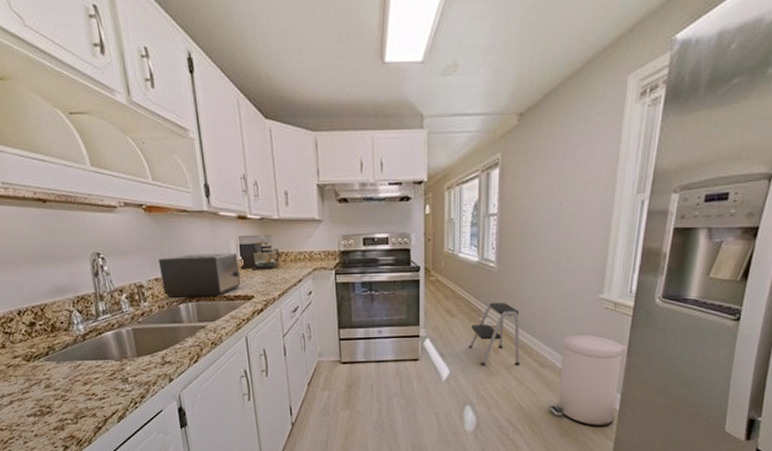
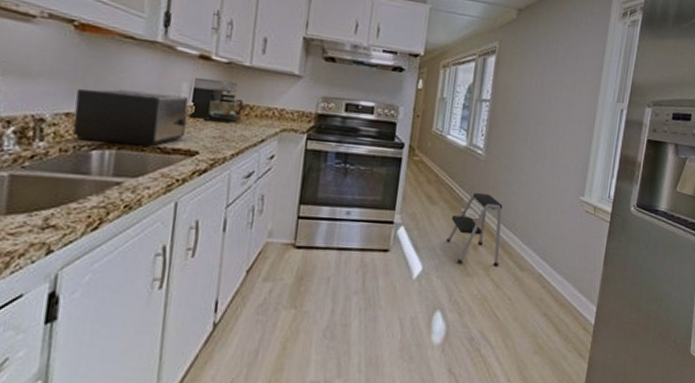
pedal bin: present [548,334,628,428] -> none [524,236,605,345]

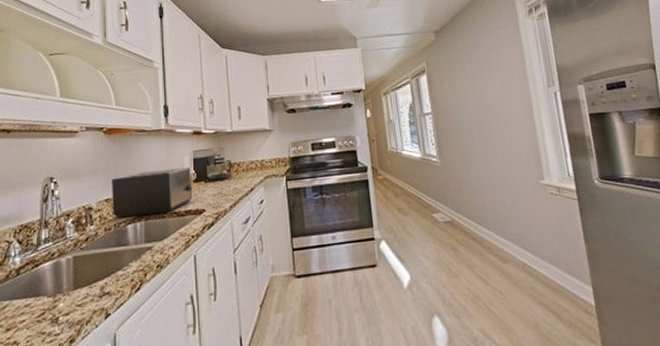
step stool: present [445,192,502,266] -> none [424,195,481,267]

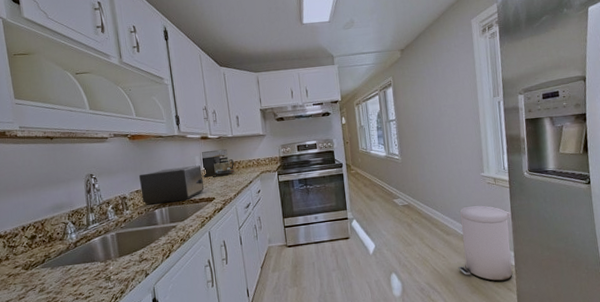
pedal bin: none [518,222,594,331] -> present [458,205,513,283]

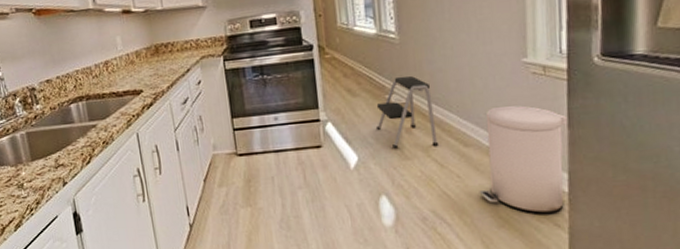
toaster: present [138,165,205,205] -> none [48,48,129,99]
coffee maker: present [200,149,235,178] -> none [122,26,167,65]
step stool: none [387,185,429,238] -> present [375,75,438,149]

